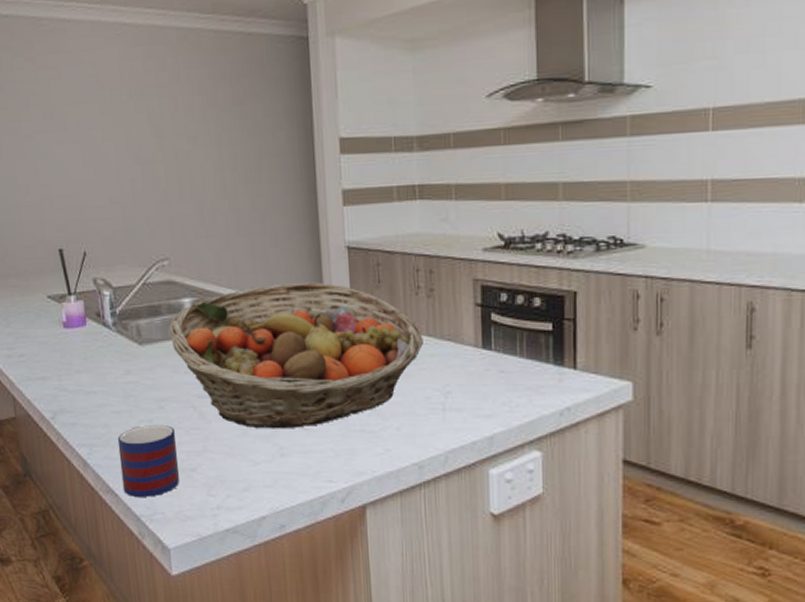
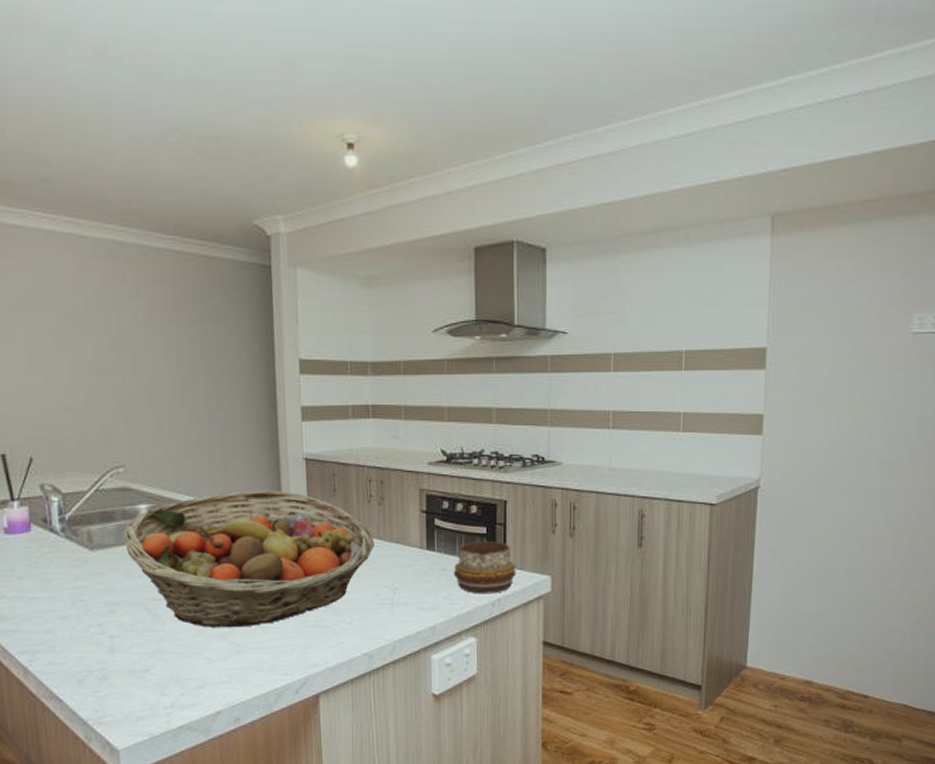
mug: present [117,424,179,497] -> none [63,627,131,701]
decorative bowl: none [513,340,590,401] -> present [453,541,517,594]

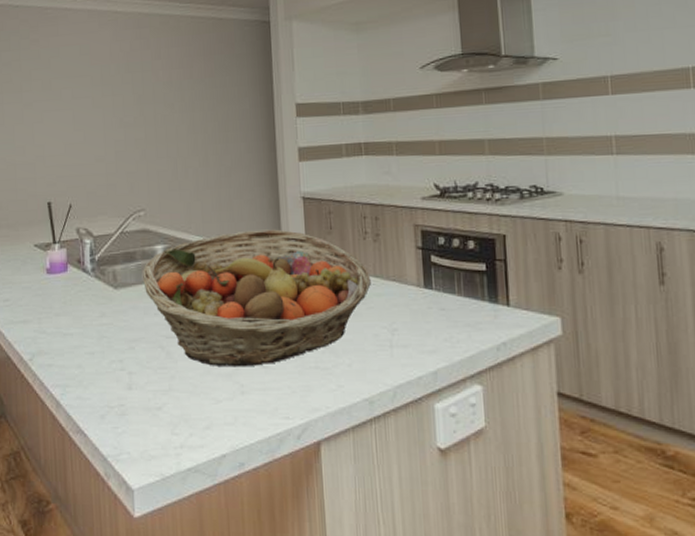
decorative bowl: present [453,541,517,594] -> none [453,279,522,337]

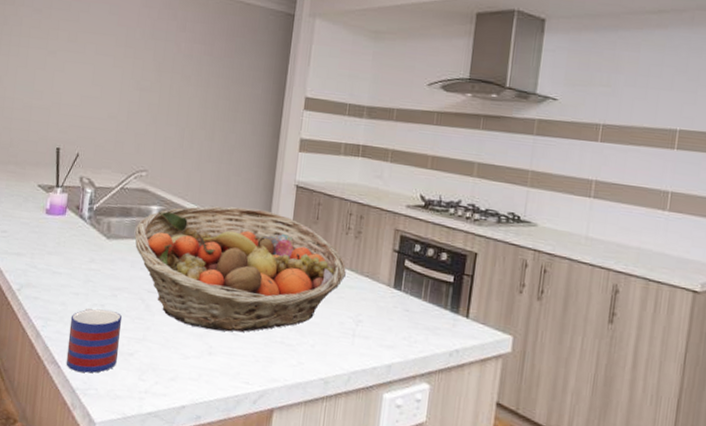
mug: none [89,364,145,437] -> present [66,308,122,373]

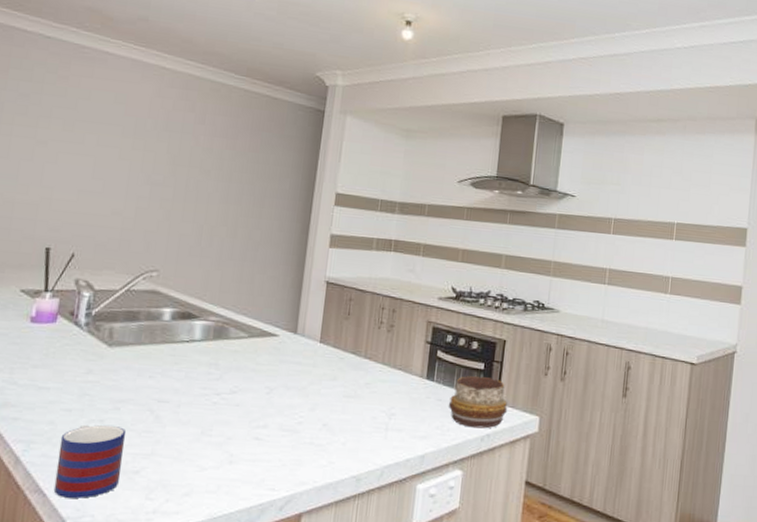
fruit basket: present [135,206,346,332] -> none [142,305,379,438]
decorative bowl: none [415,287,479,344] -> present [448,376,508,429]

